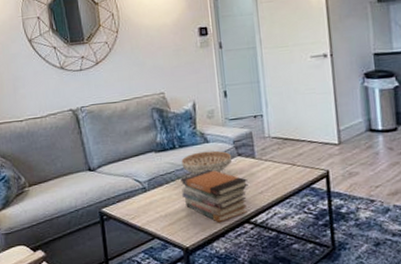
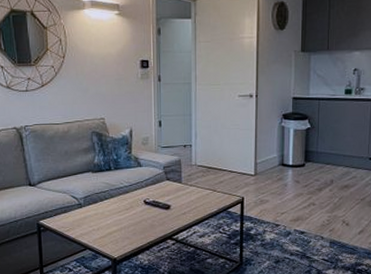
book stack: present [180,169,249,223] -> none [114,190,174,238]
decorative bowl: present [181,150,232,175] -> none [115,174,161,194]

